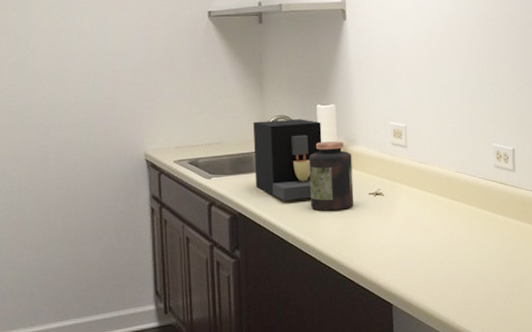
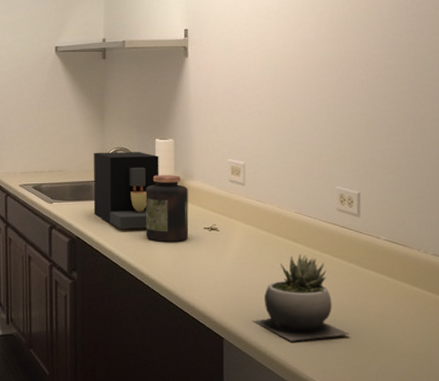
succulent plant: none [420,213,511,301] -> present [253,255,350,341]

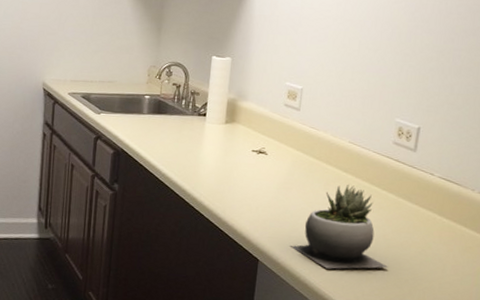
coffee maker: present [93,152,159,229] -> none [141,65,214,146]
jar: present [145,175,189,242] -> none [192,93,240,162]

